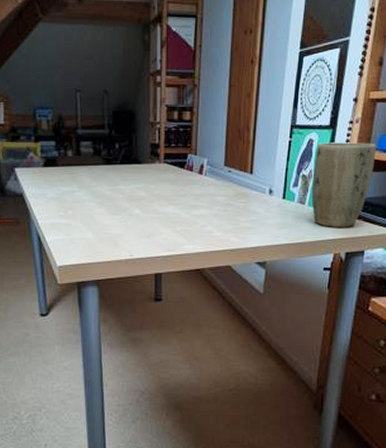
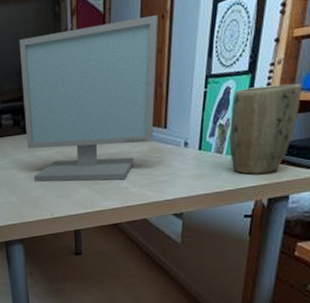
computer monitor: none [104,59,247,223] -> present [19,15,158,182]

